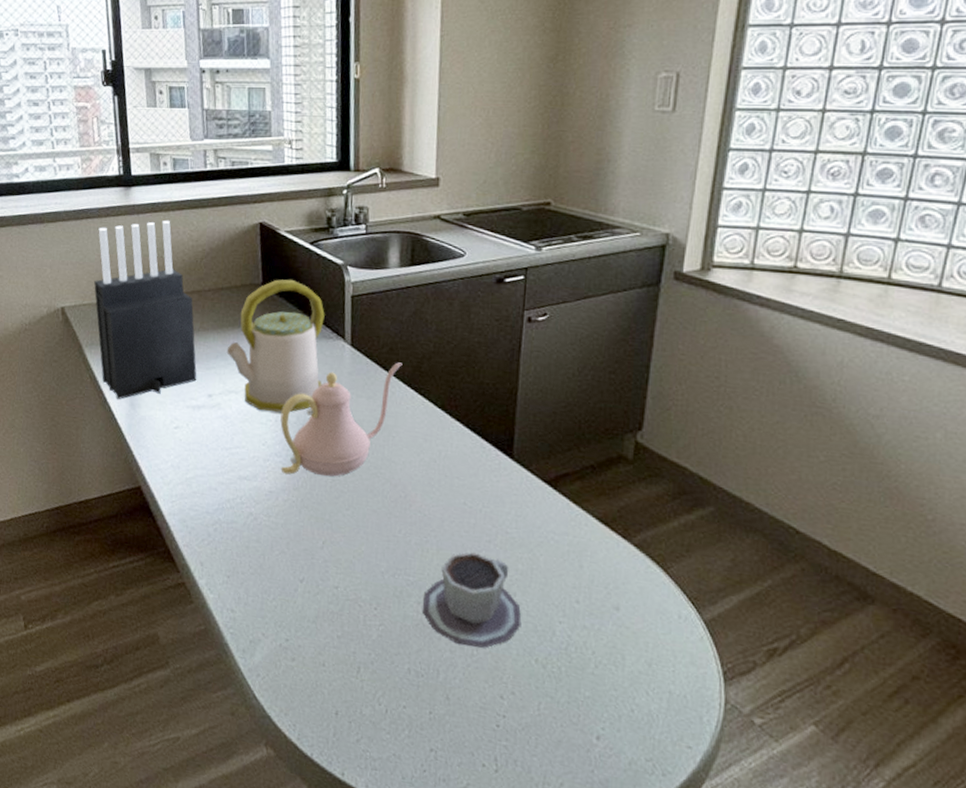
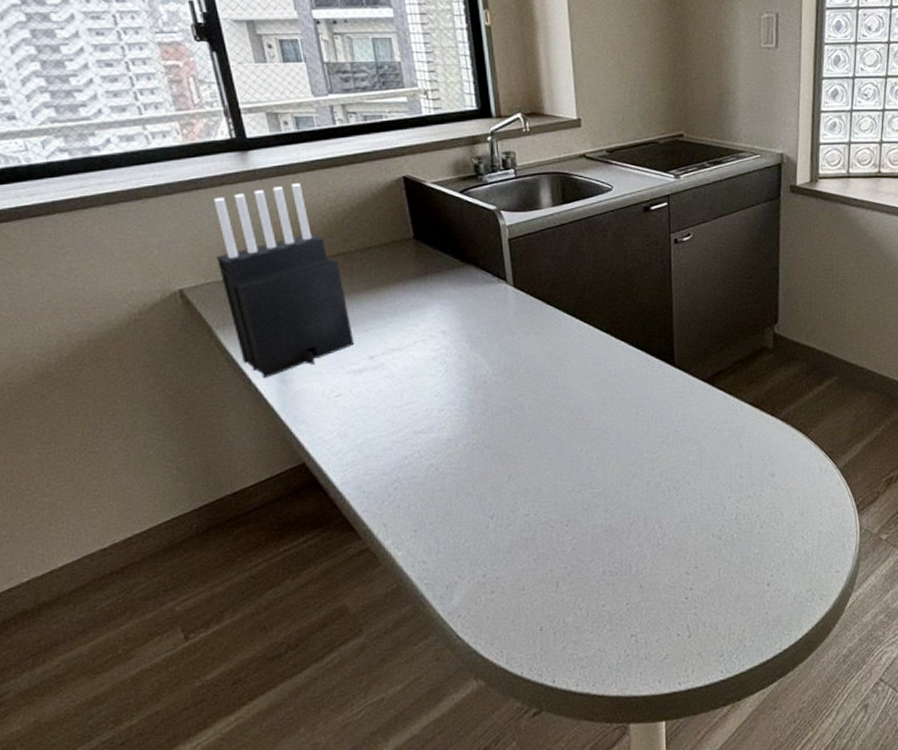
kettle: present [226,279,325,413] -> none [384,229,489,364]
teapot: present [280,362,403,477] -> none [450,296,566,420]
cup: present [422,552,522,648] -> none [609,455,697,539]

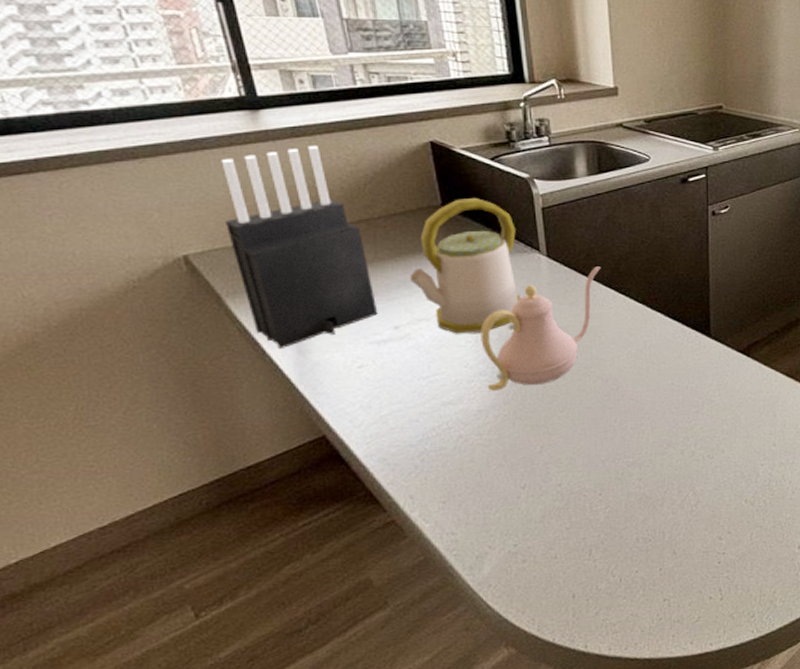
kettle: none [384,229,489,364] -> present [409,197,522,334]
teapot: none [450,296,566,420] -> present [480,266,601,391]

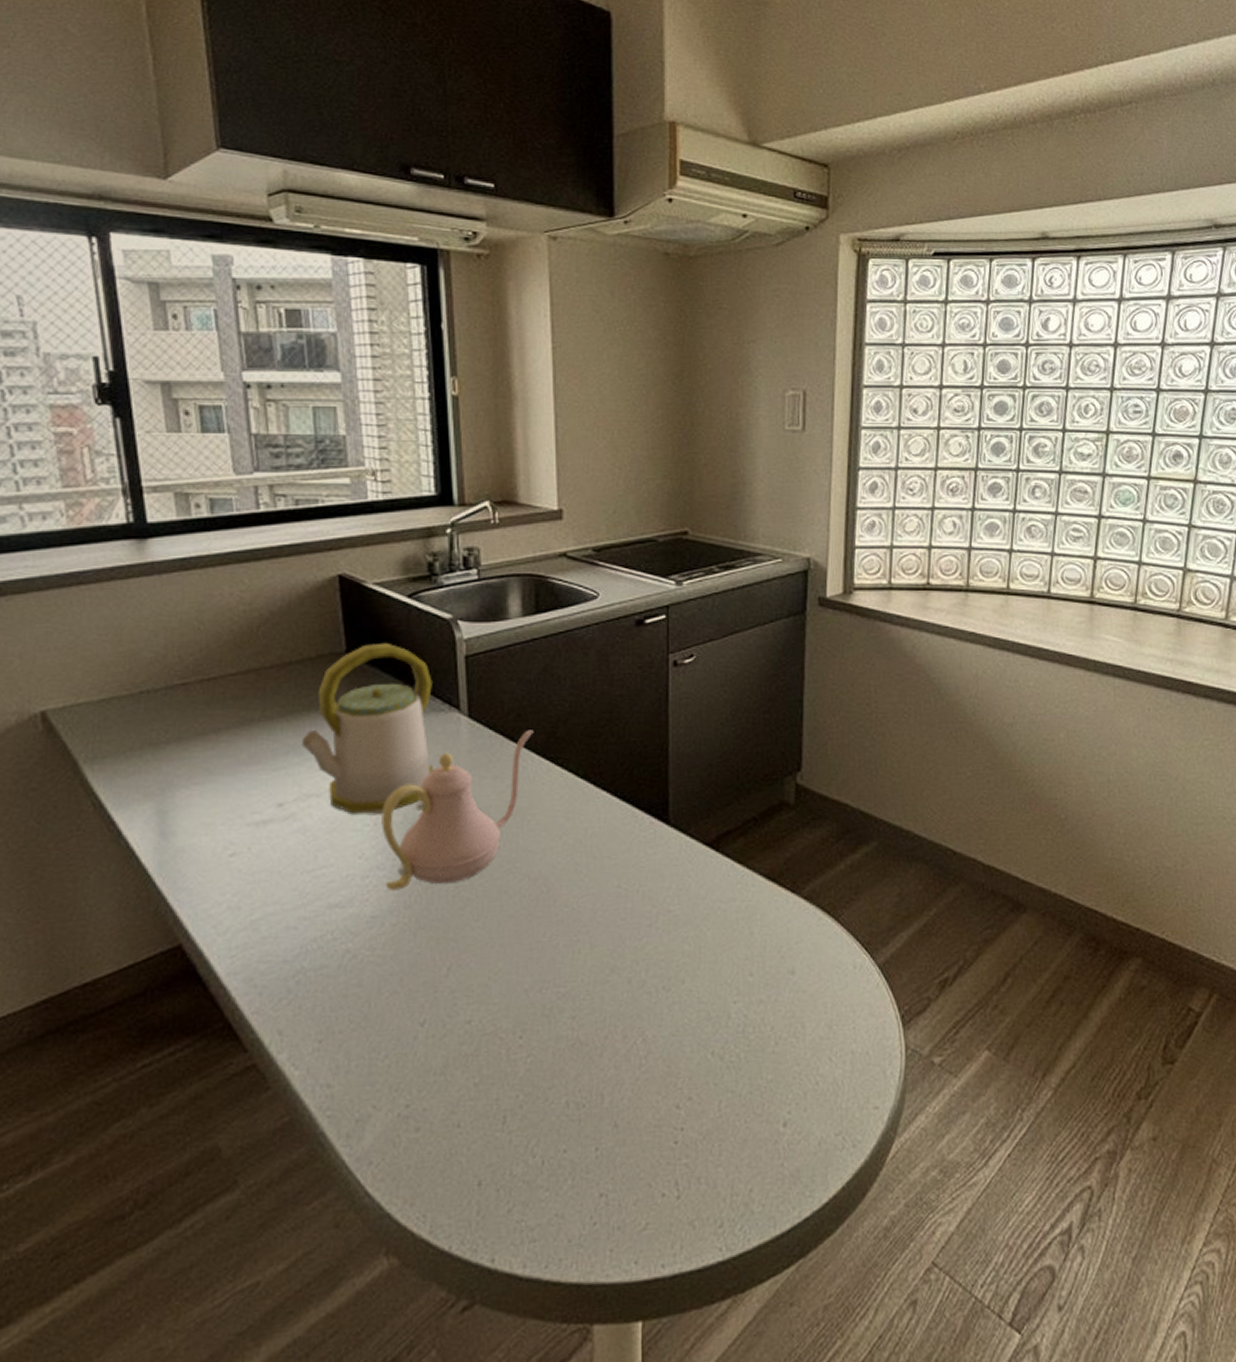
knife block: present [221,145,378,350] -> none [94,579,260,831]

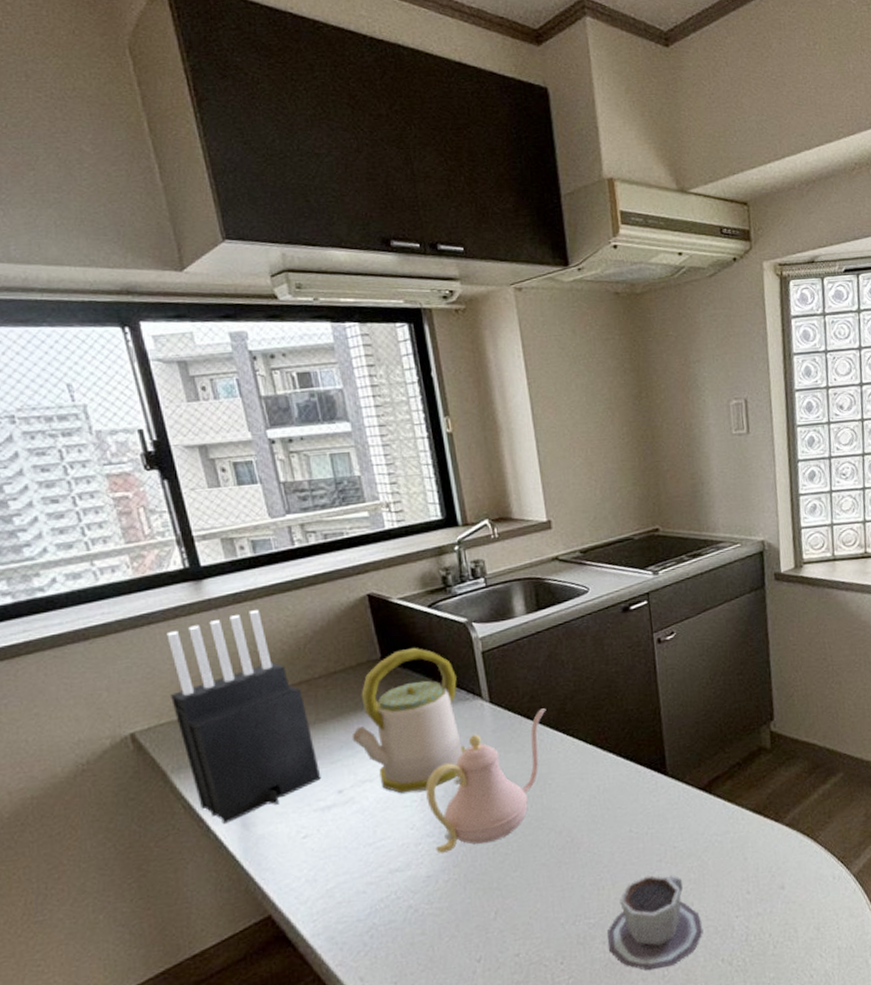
knife block: none [94,579,260,831] -> present [166,609,321,825]
cup: none [577,942,693,1057] -> present [607,875,704,971]

